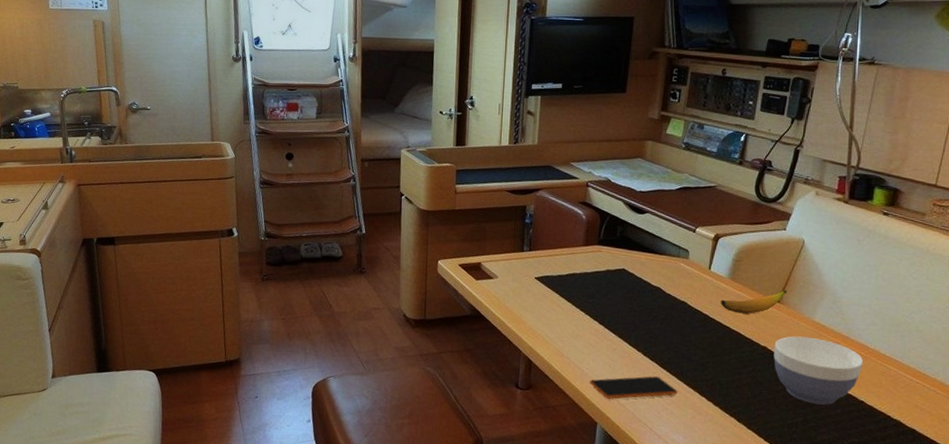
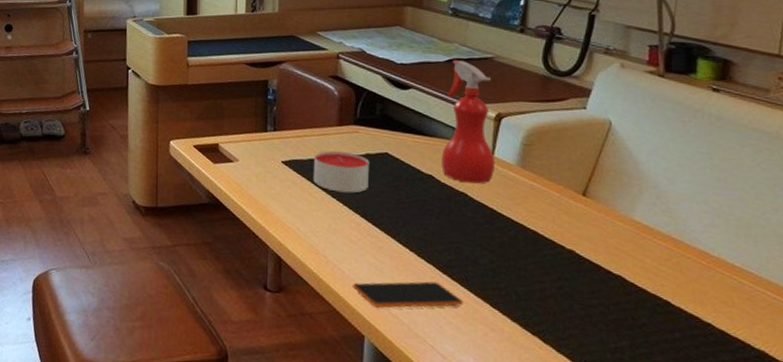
candle: none [561,267,609,304] -> present [313,150,370,193]
spray bottle: none [668,188,712,294] -> present [441,59,496,184]
banana: present [721,290,788,314] -> none [510,181,595,209]
bowl: present [773,336,864,405] -> none [583,237,706,327]

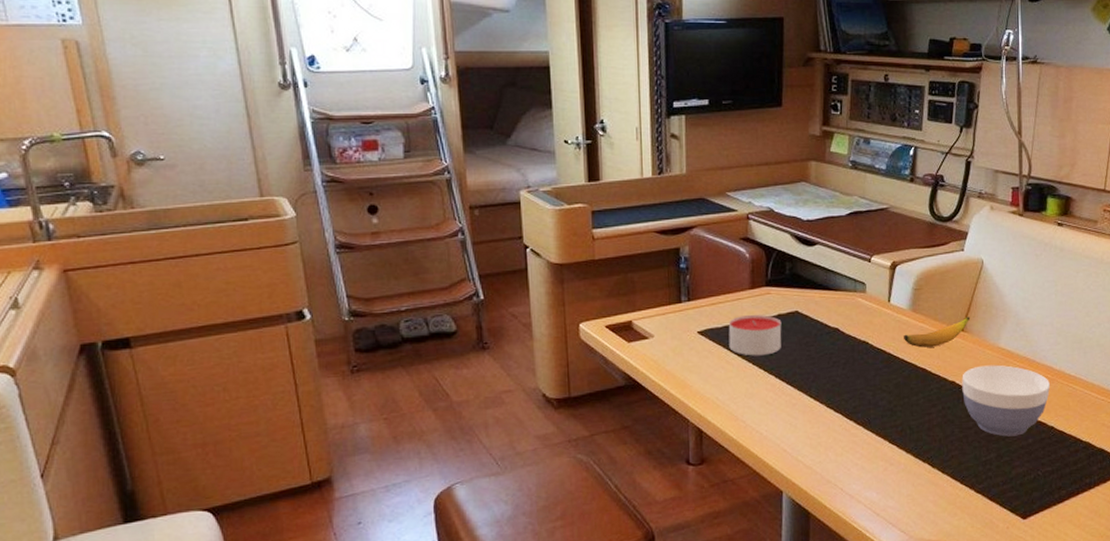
smartphone: present [353,281,463,308] -> none [770,429,867,462]
spray bottle: present [441,59,496,184] -> none [845,212,892,332]
banana: none [510,181,595,209] -> present [904,316,971,348]
bowl: none [583,237,706,327] -> present [962,365,1051,437]

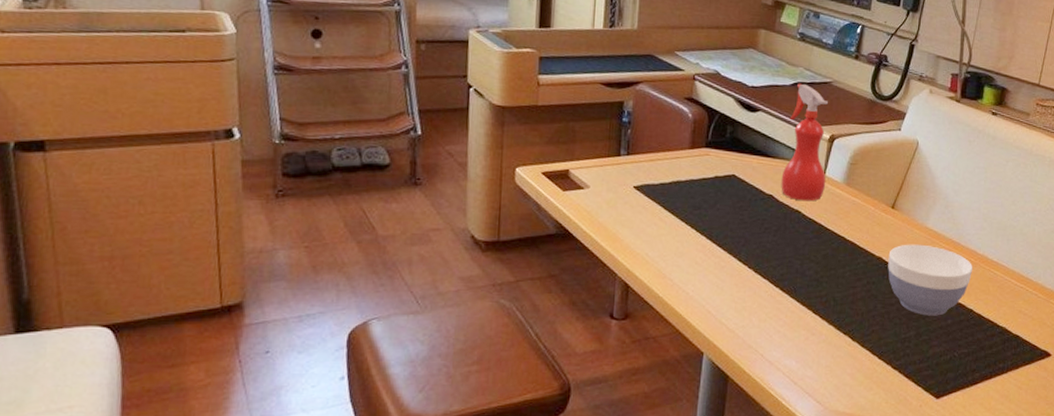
candle: present [728,314,782,356] -> none [663,174,718,216]
spray bottle: none [845,212,892,332] -> present [781,83,828,202]
banana: present [904,316,971,348] -> none [836,195,902,222]

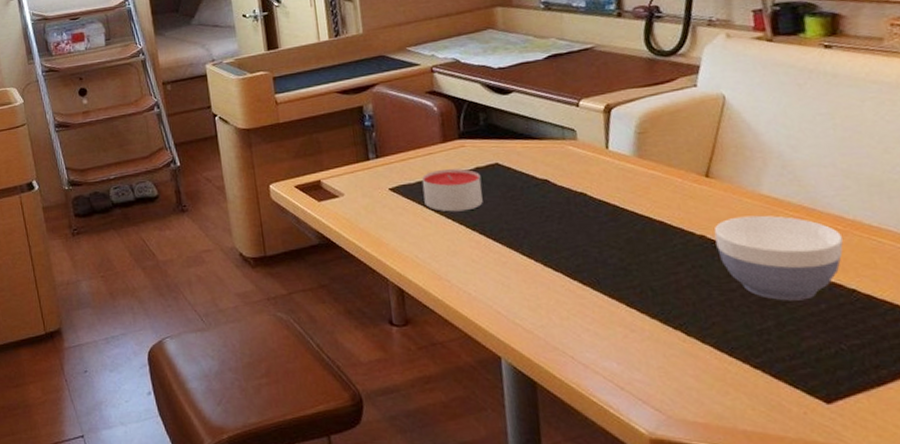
candle: none [663,174,718,216] -> present [421,168,483,212]
spray bottle: present [781,83,828,202] -> none [550,54,612,182]

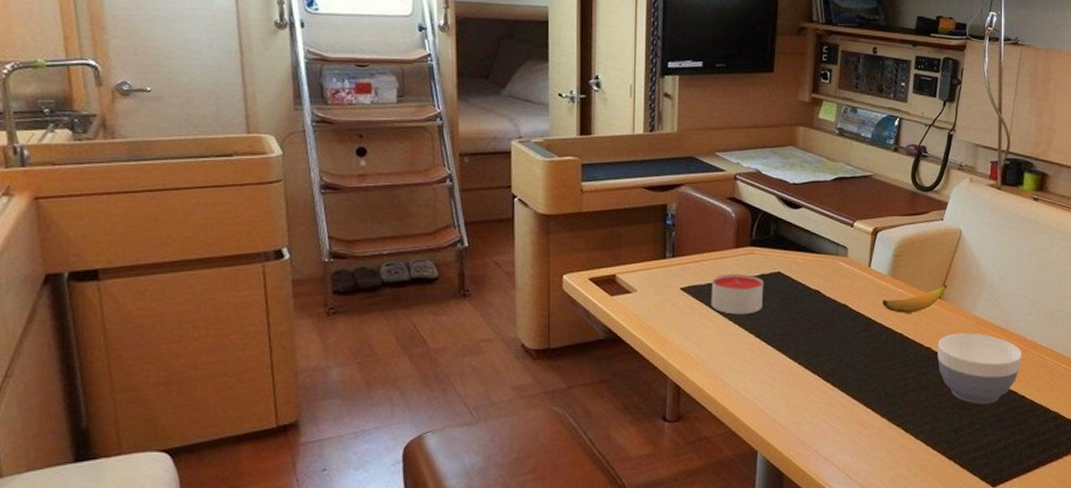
banana: none [630,160,717,198] -> present [883,284,948,313]

